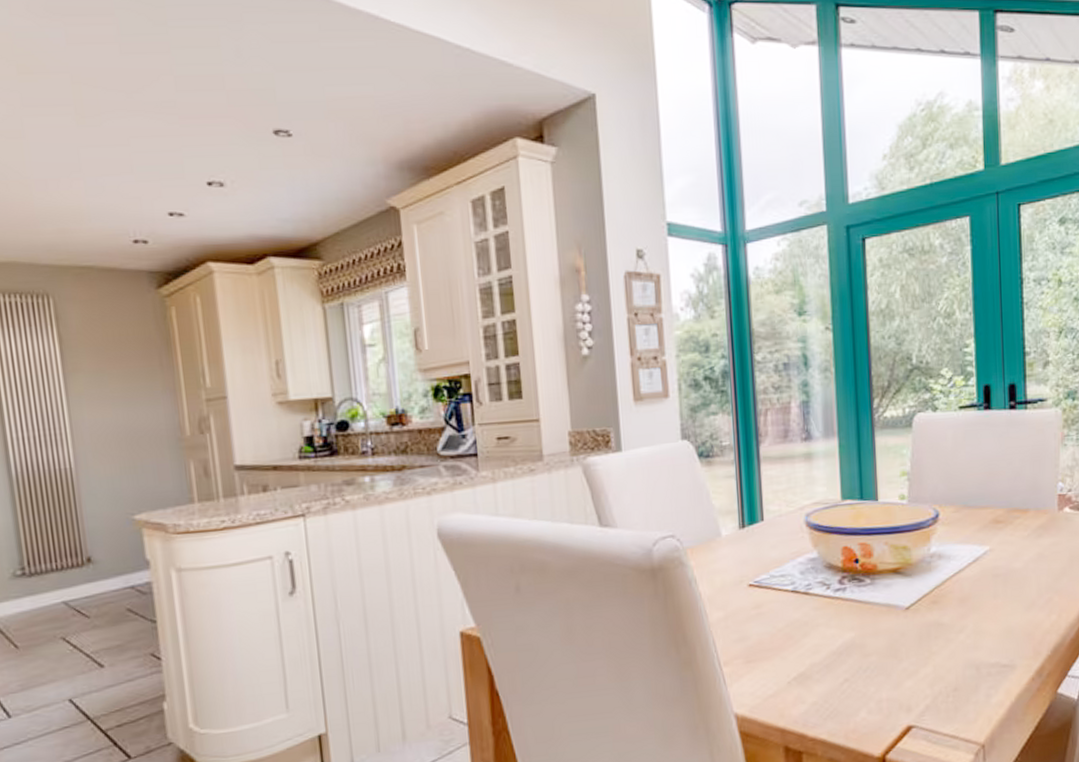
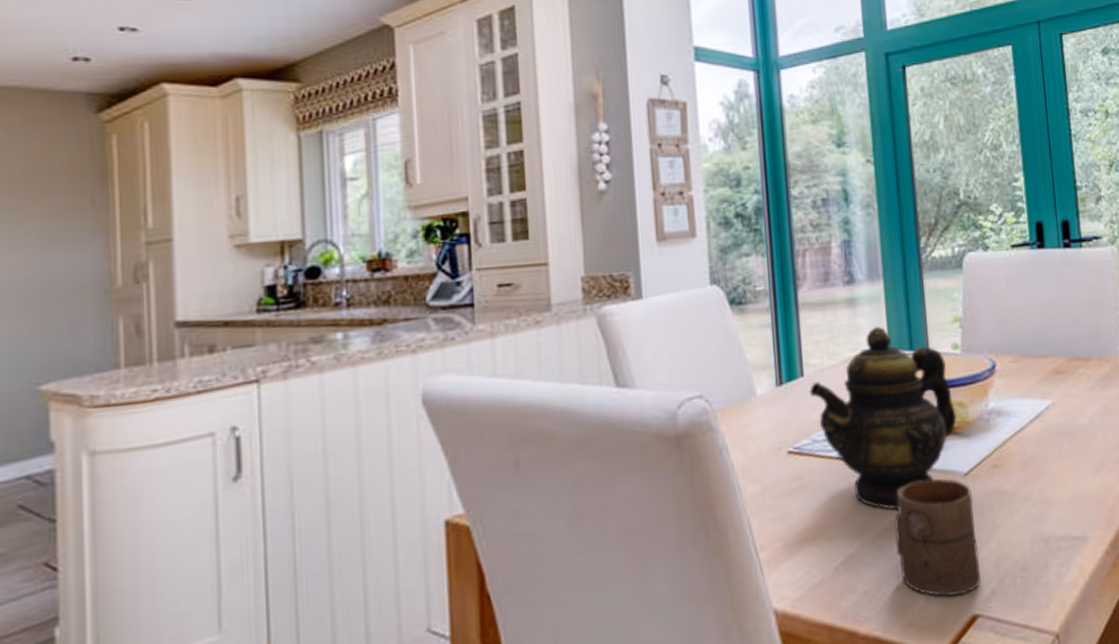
teapot: none [768,478,901,637] -> present [809,326,957,510]
cup: none [841,611,917,710] -> present [894,478,982,597]

